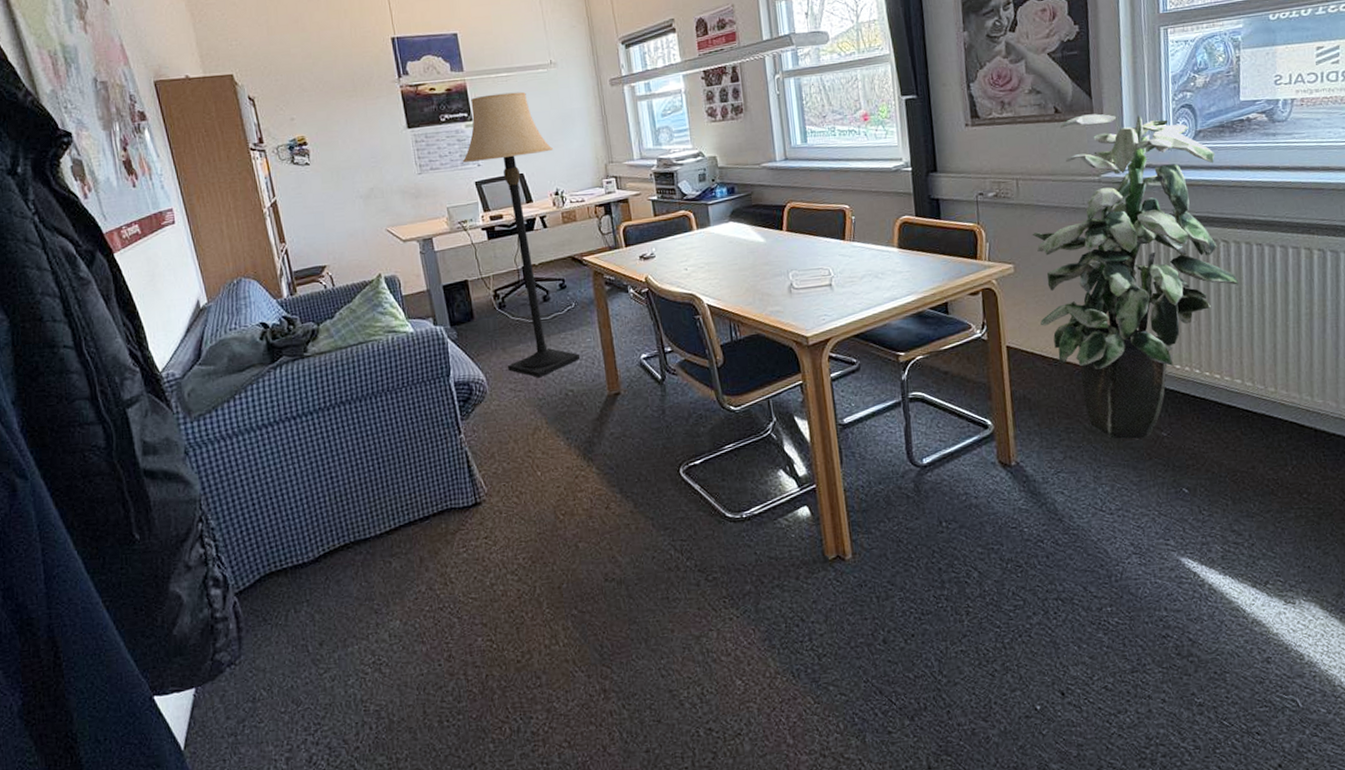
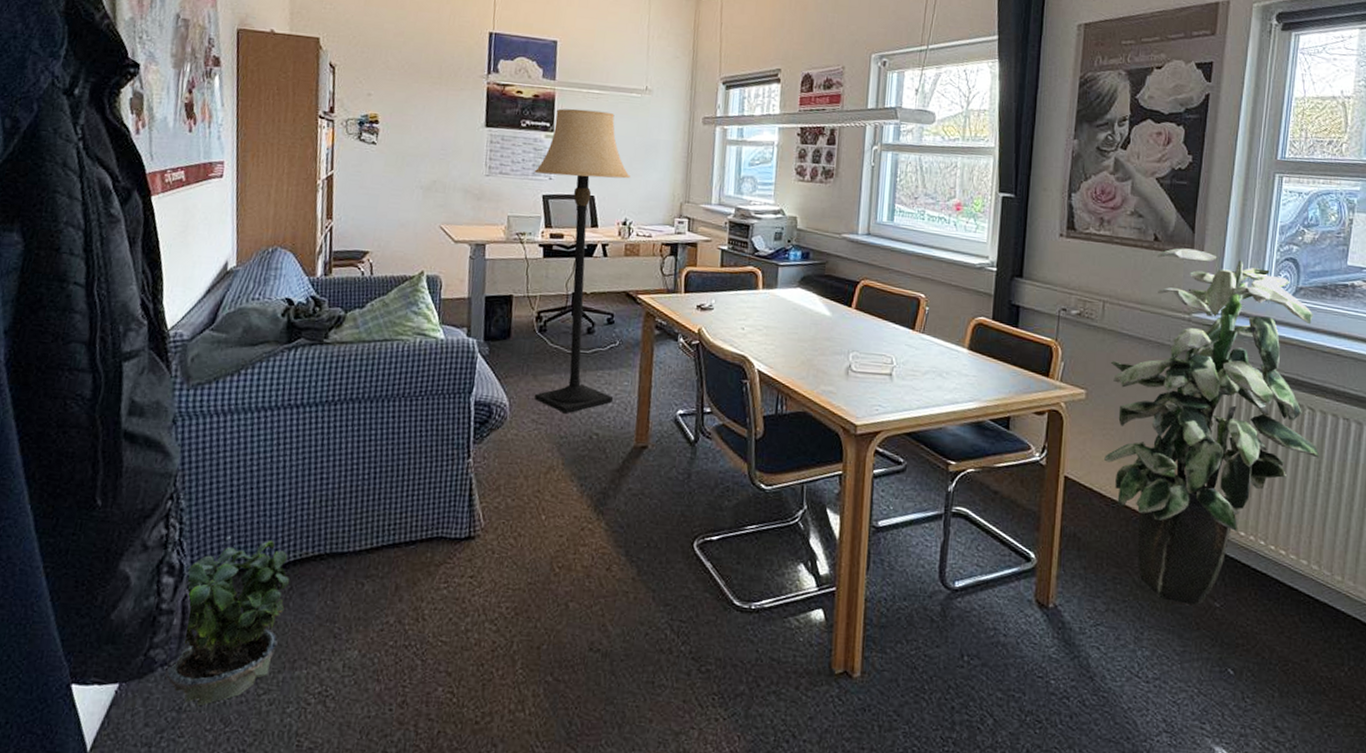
potted plant: none [229,539,327,694] -> present [165,536,289,707]

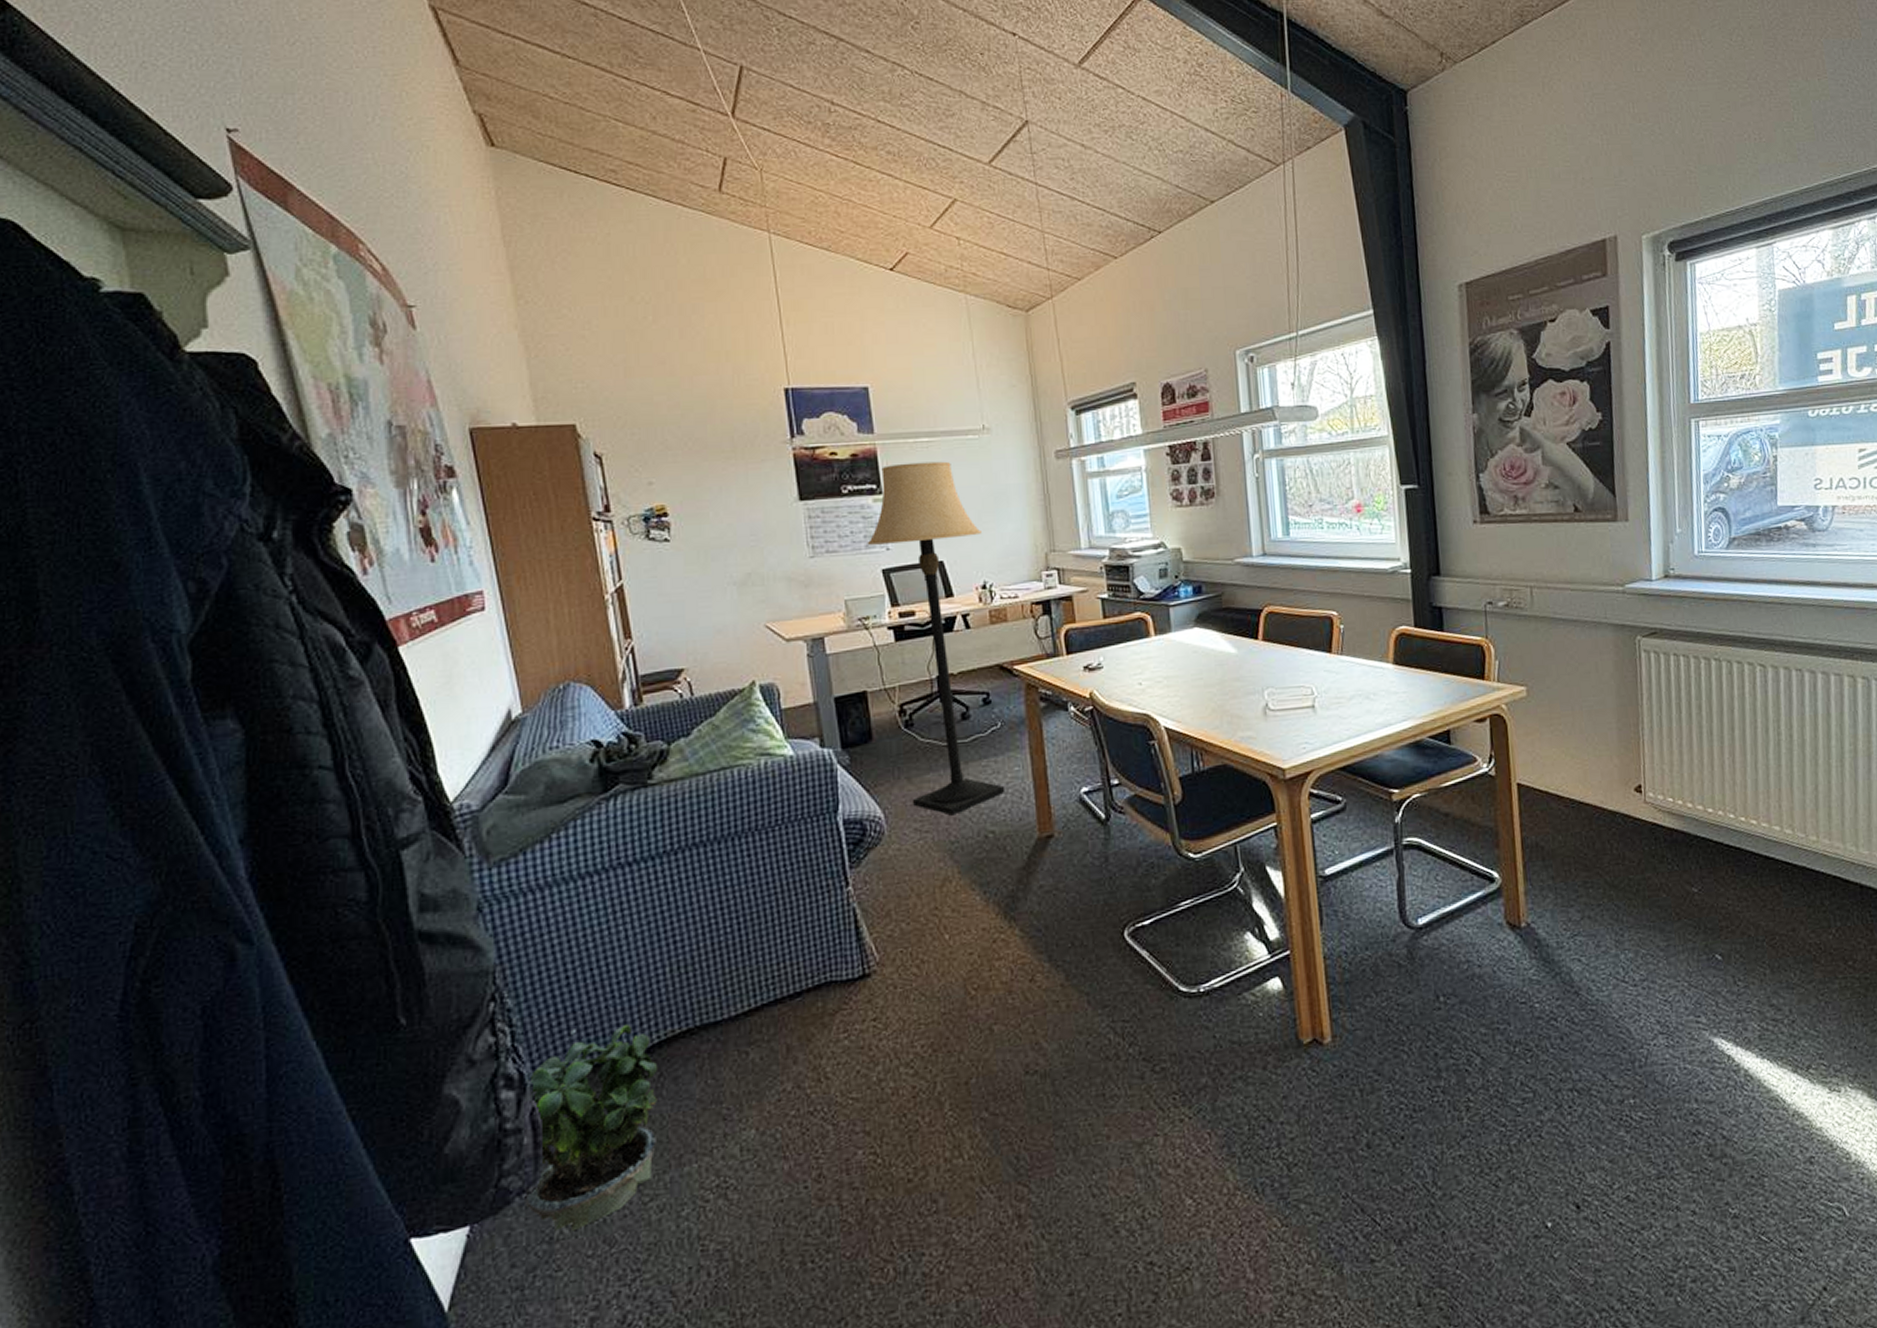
indoor plant: present [1104,248,1320,607] -> none [1547,514,1778,896]

